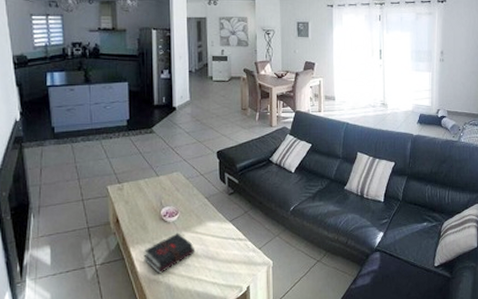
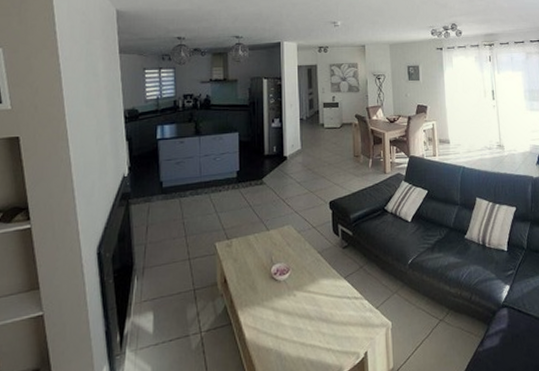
hardback book: present [143,233,196,274] -> none [252,292,308,341]

